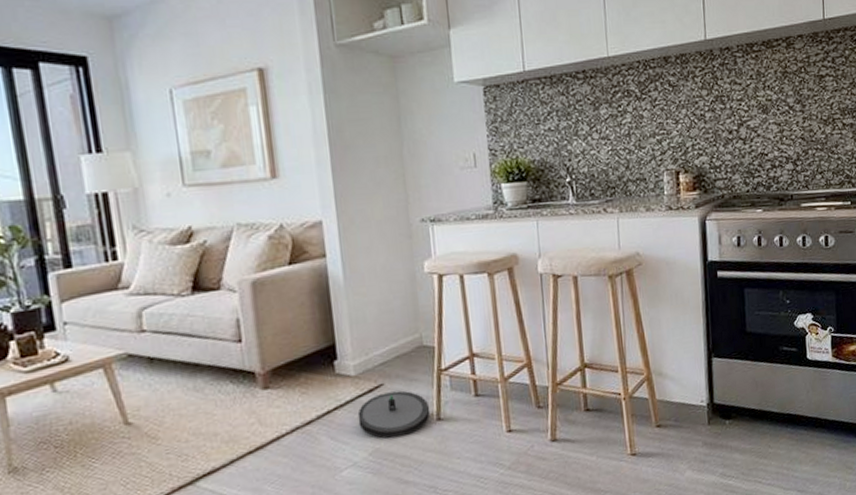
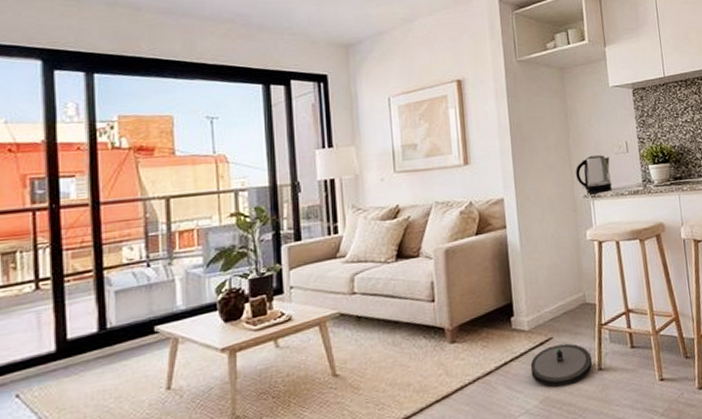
kettle: none [411,169,457,218] -> present [575,154,613,195]

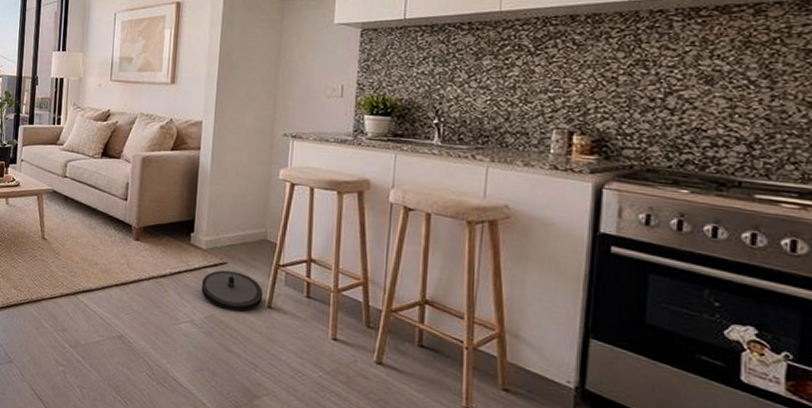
kettle: present [575,154,613,195] -> none [279,94,320,136]

